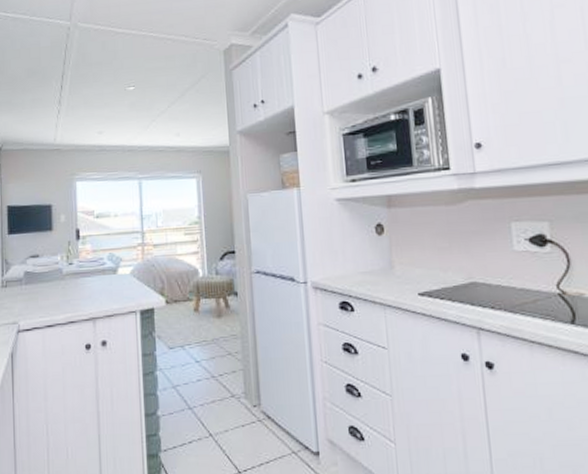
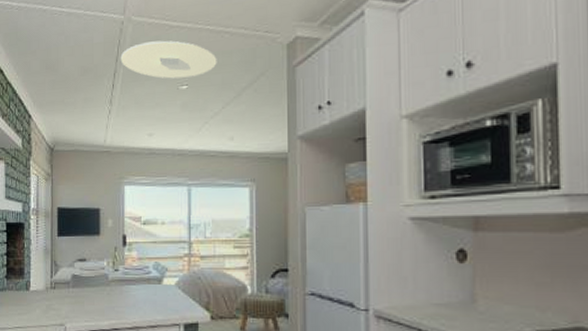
ceiling light: none [68,45,161,81] -> present [120,40,217,79]

